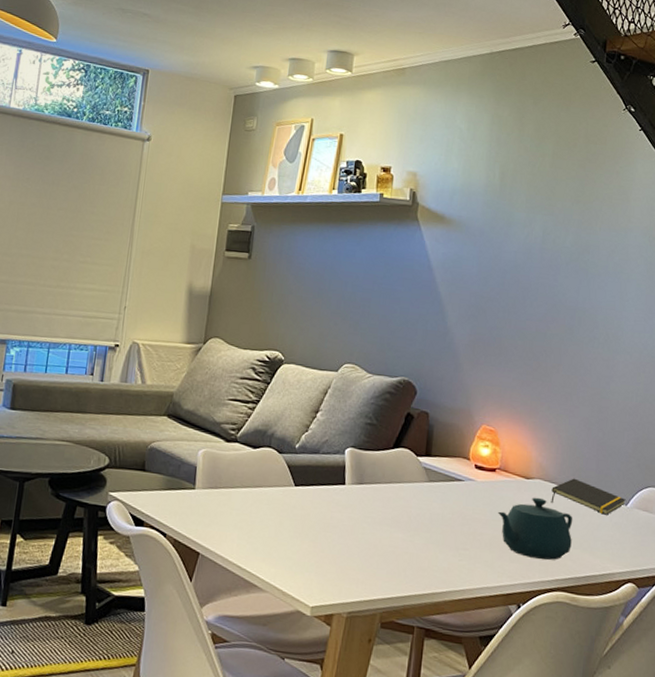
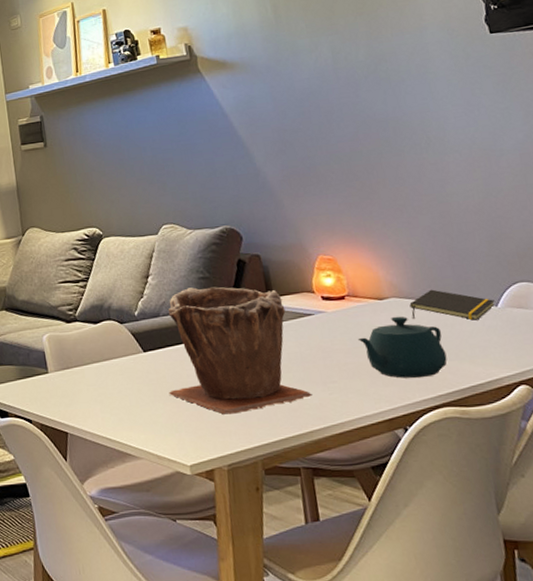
plant pot: none [309,431,443,564] -> present [168,287,313,415]

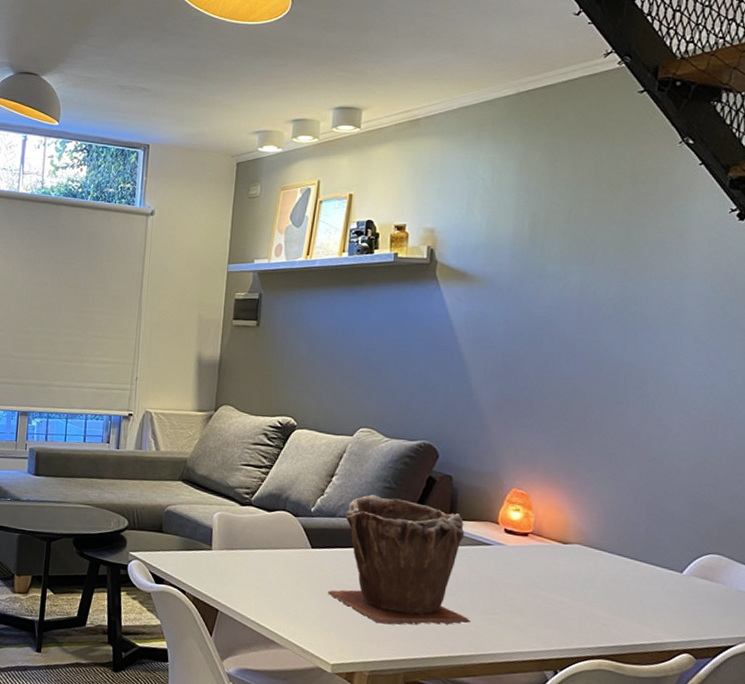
teapot: present [357,316,448,379] -> none [530,562,618,628]
notepad: present [409,289,495,320] -> none [591,543,681,583]

